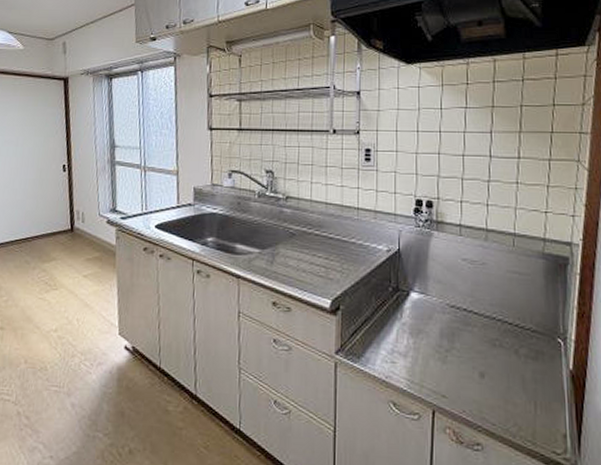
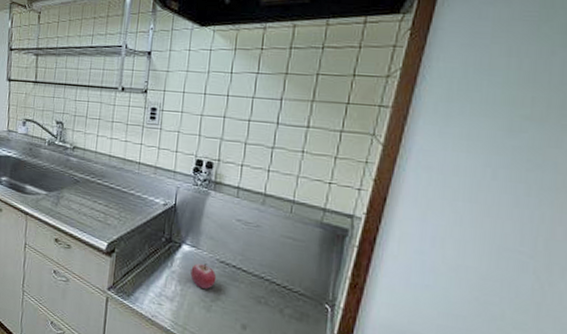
fruit: none [422,309,449,339] -> present [190,262,217,290]

